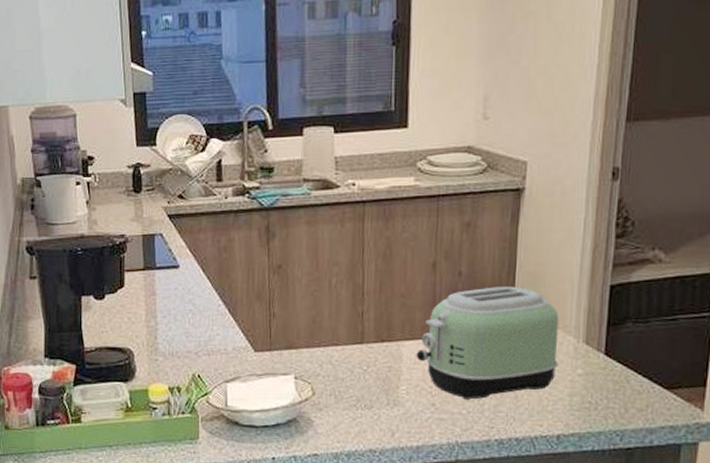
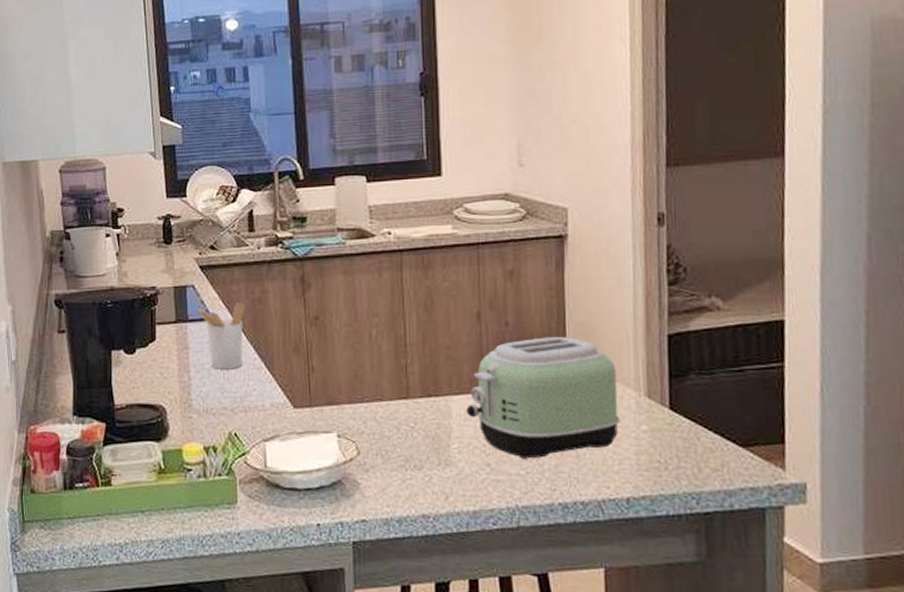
utensil holder: none [165,251,211,315] -> present [197,303,245,370]

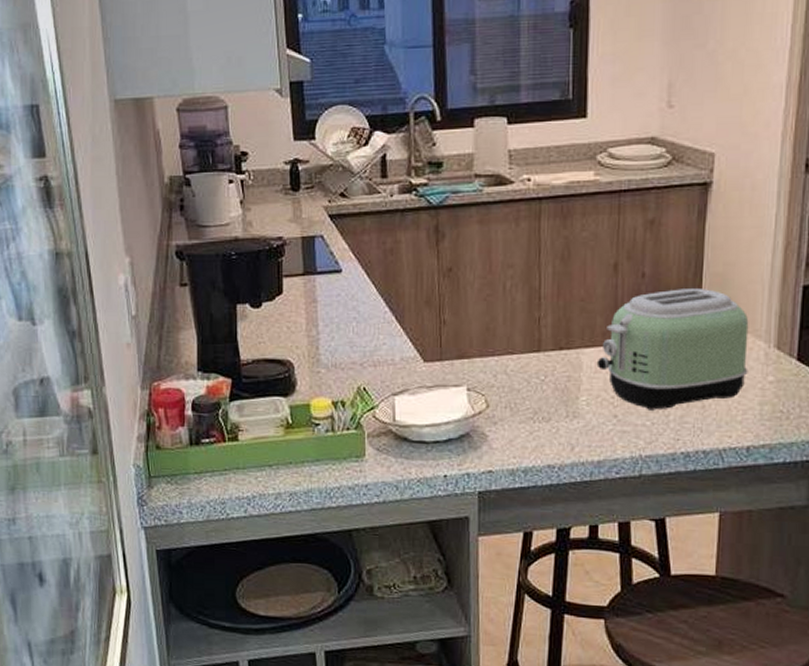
utensil holder: present [197,303,245,370] -> none [326,254,376,323]

